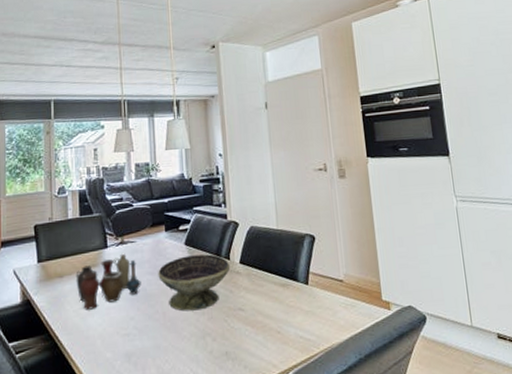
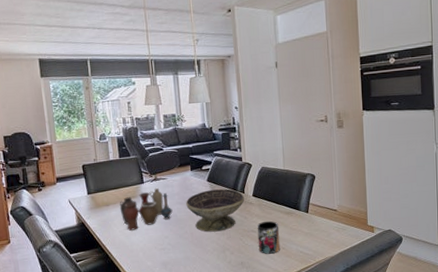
mug: none [245,295,275,341] -> present [257,220,281,254]

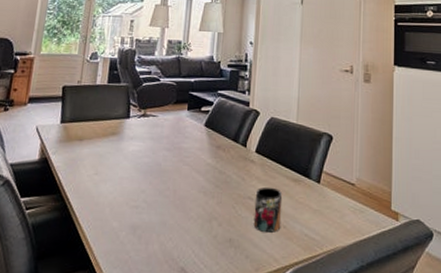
vase: present [119,187,173,231] -> none [94,125,157,177]
decorative bowl: present [186,189,245,232] -> none [174,137,246,193]

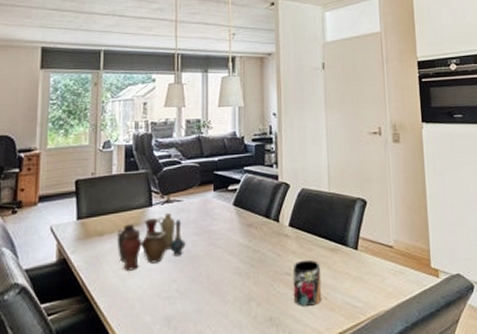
vase: none [94,125,157,177] -> present [116,212,186,271]

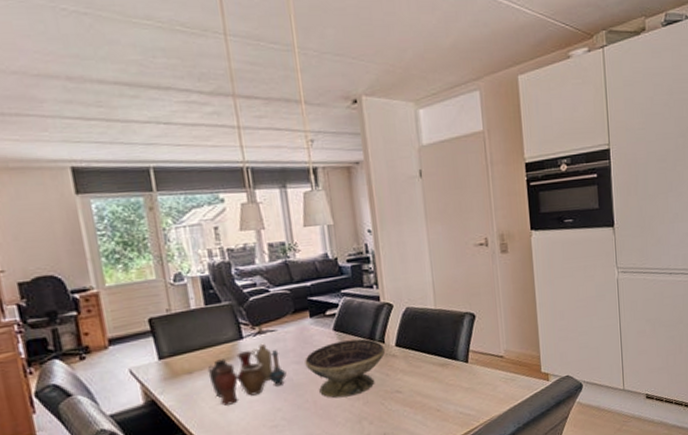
decorative bowl: none [204,216,279,275] -> present [305,338,386,398]
mug: present [292,259,322,306] -> none [402,376,435,420]

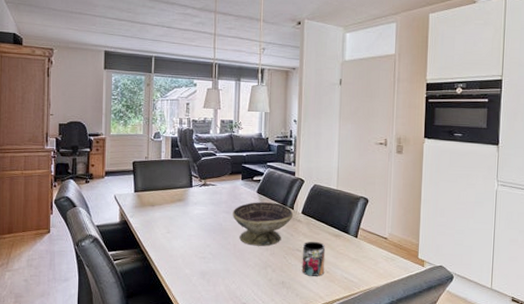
vase: present [207,343,287,406] -> none [164,193,218,235]
mug: none [402,376,435,420] -> present [301,241,326,276]

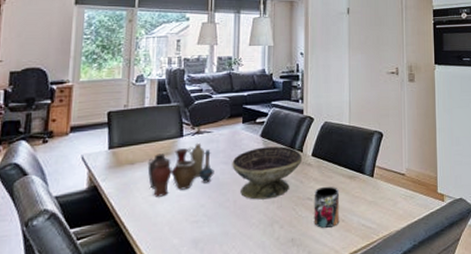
vase: none [164,193,218,235] -> present [147,142,214,197]

